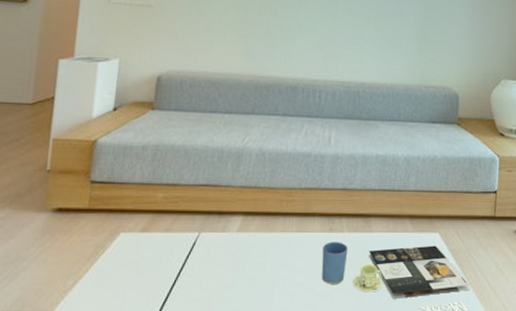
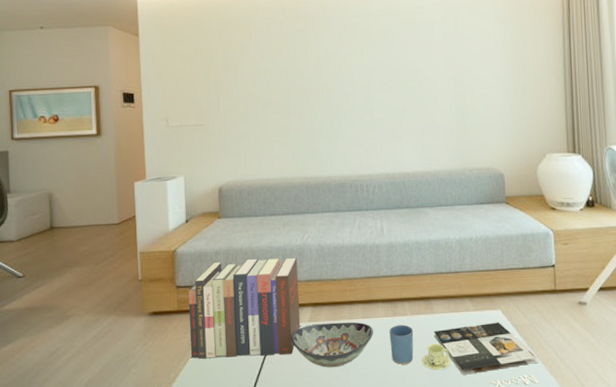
books: none [95,157,235,266] -> present [188,257,301,359]
decorative bowl: none [214,234,306,284] -> present [291,322,373,368]

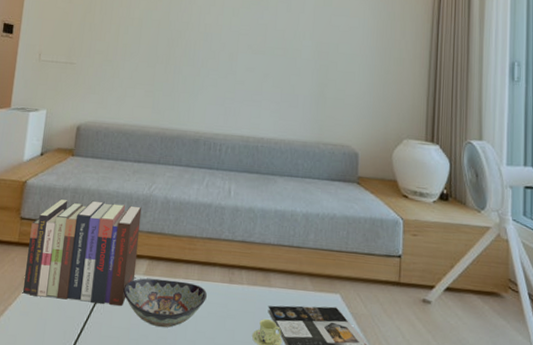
mug: present [389,325,414,364] -> none [222,293,248,337]

